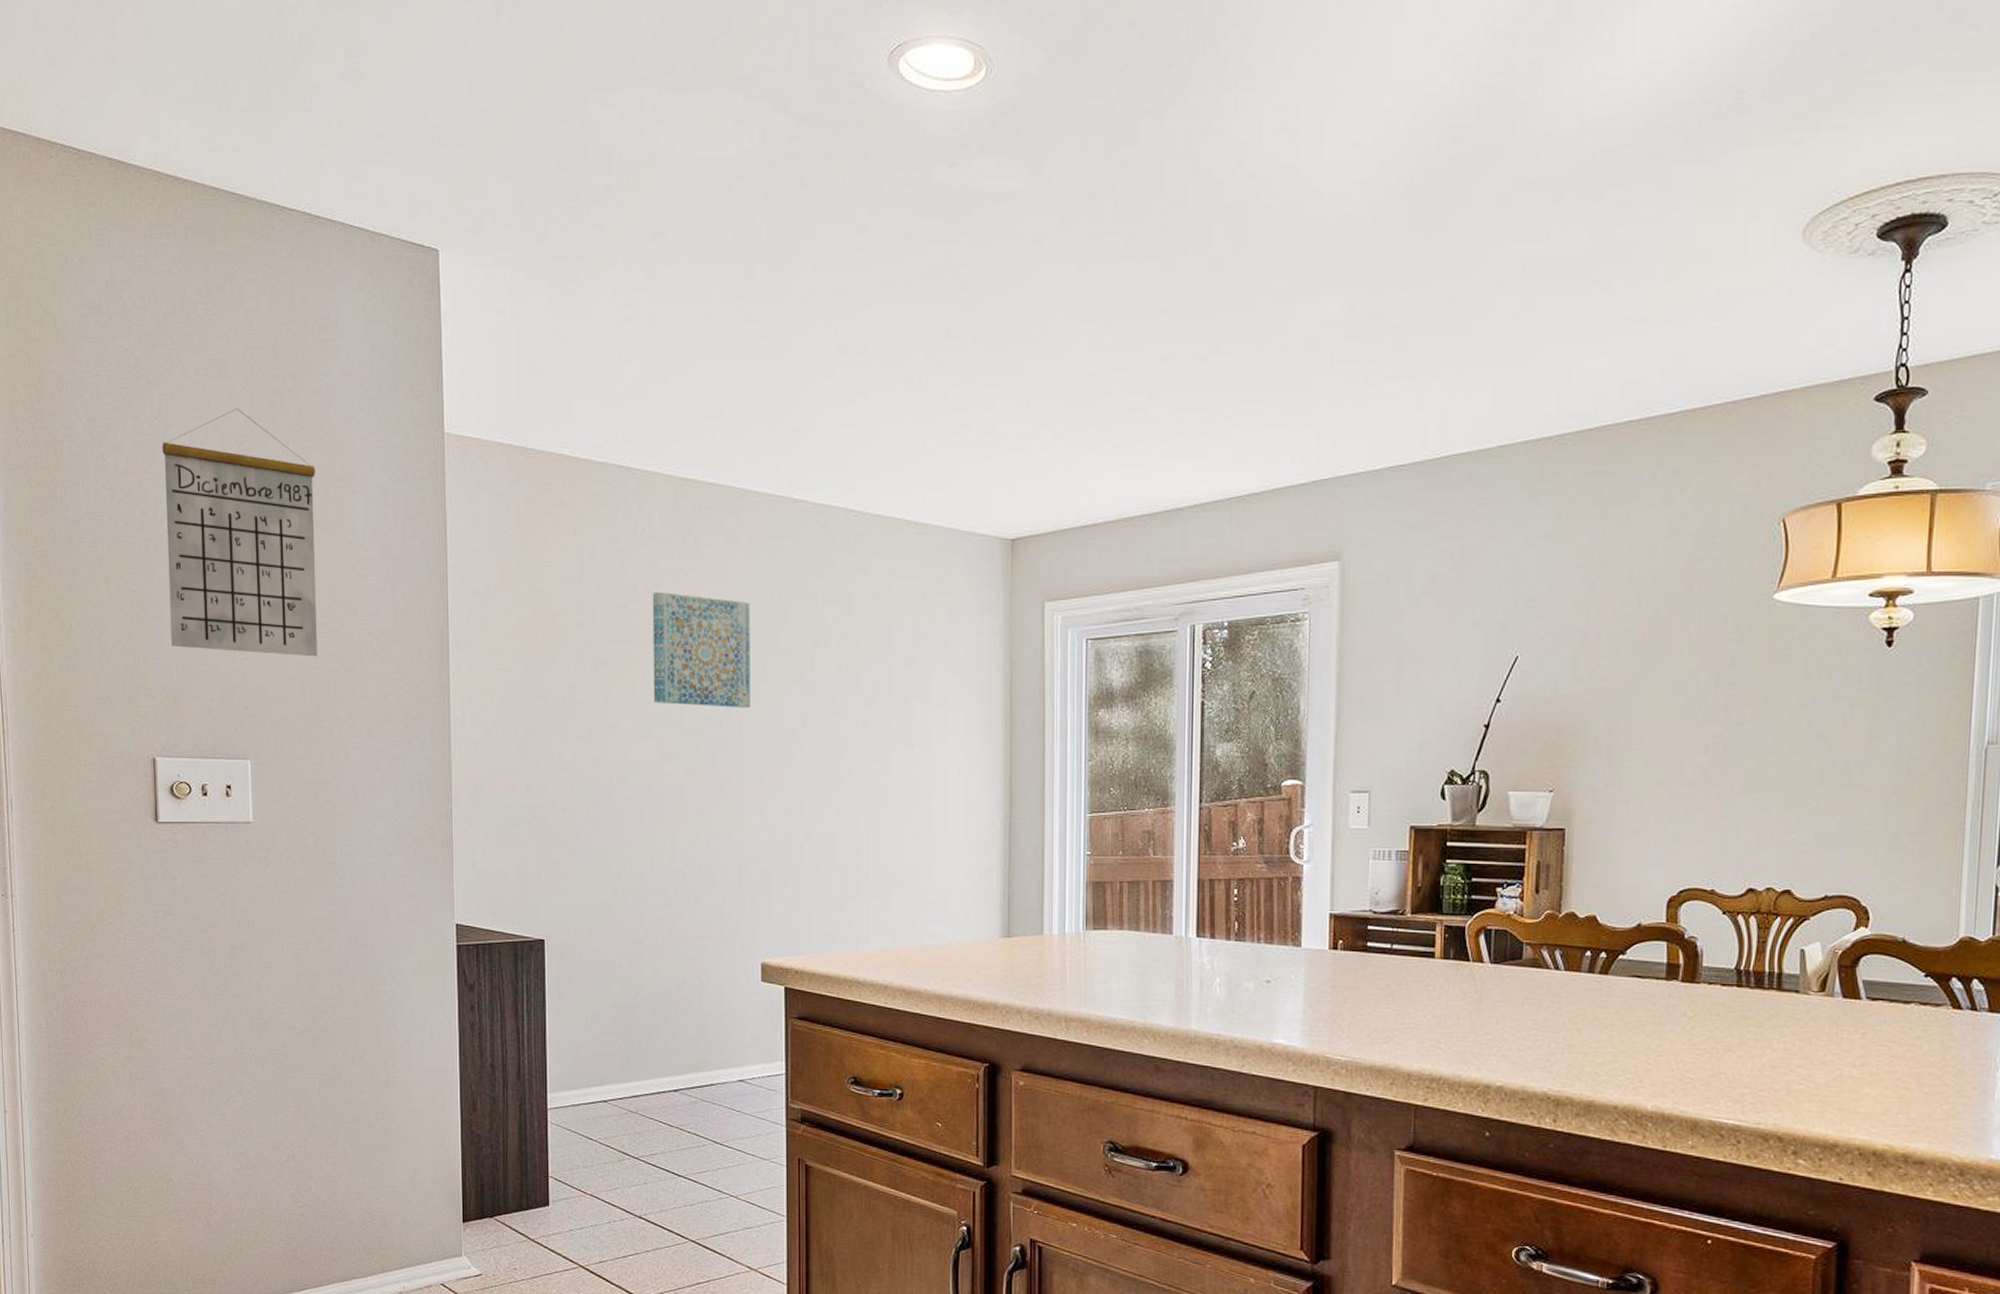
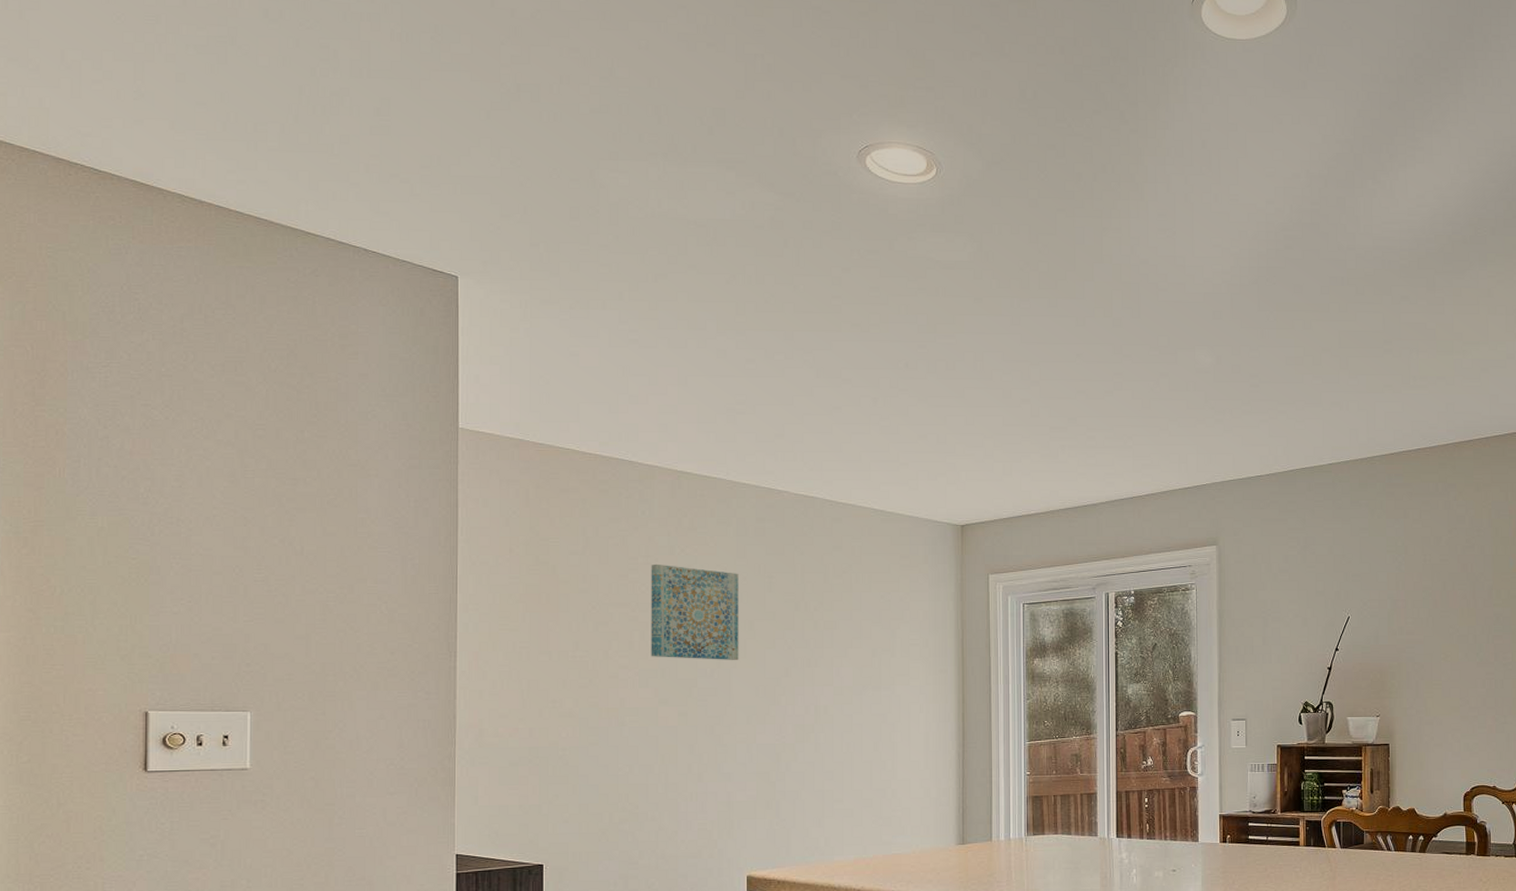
calendar: present [162,407,318,657] -> none [171,400,330,619]

